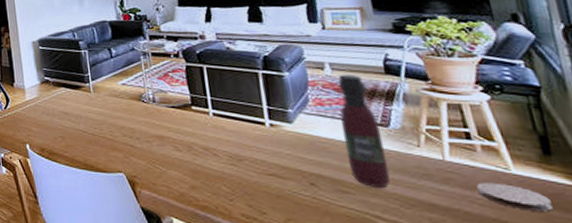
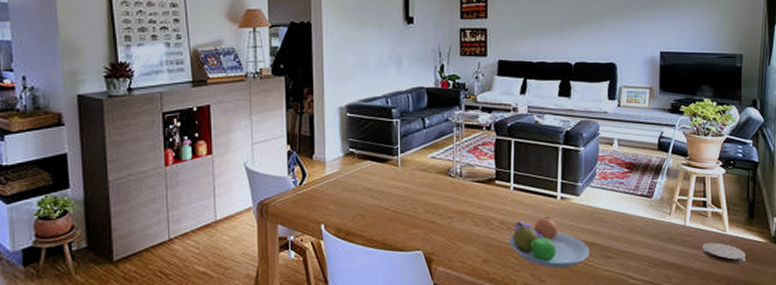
fruit bowl: none [215,143,318,201] -> present [508,216,589,268]
wine bottle: present [338,74,390,187] -> none [617,149,646,251]

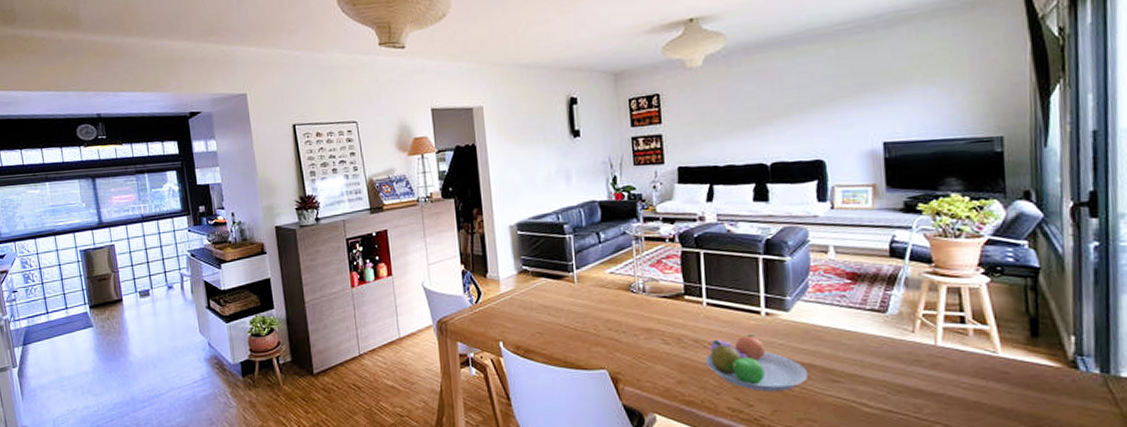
coaster: present [702,242,746,264] -> none [963,366,1031,392]

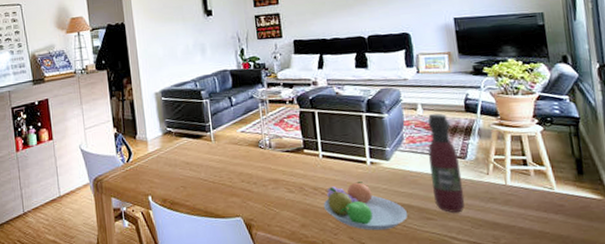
wine bottle: none [838,257,881,375] -> present [427,113,465,213]

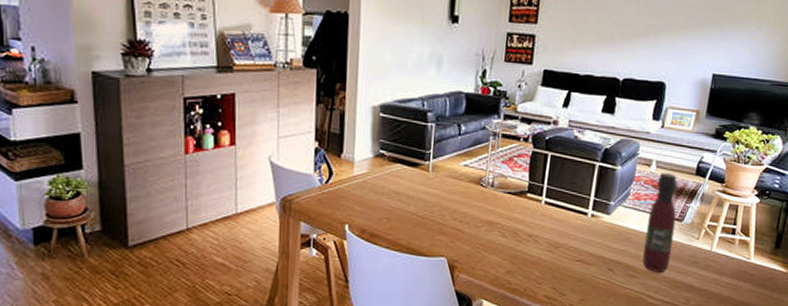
fruit bowl: present [323,180,407,231] -> none [533,232,614,284]

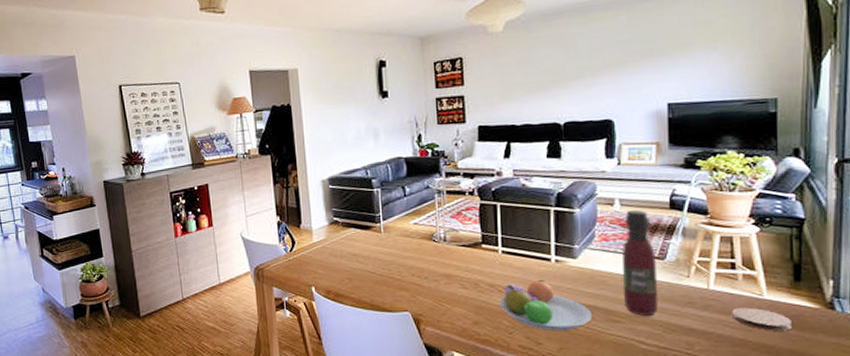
fruit bowl: none [533,232,614,284] -> present [499,279,592,332]
coaster: none [724,269,766,290] -> present [732,307,791,331]

